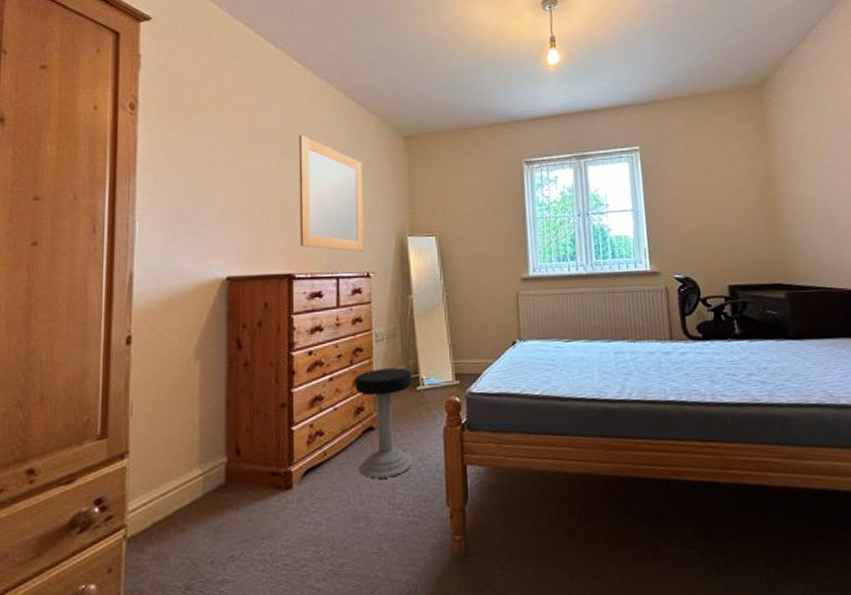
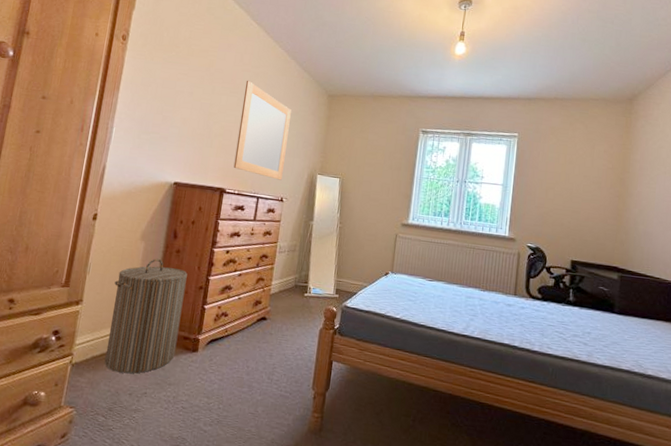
laundry hamper: none [168,378,263,537] -> present [104,258,188,374]
stool: present [354,368,413,479] -> none [249,273,303,359]

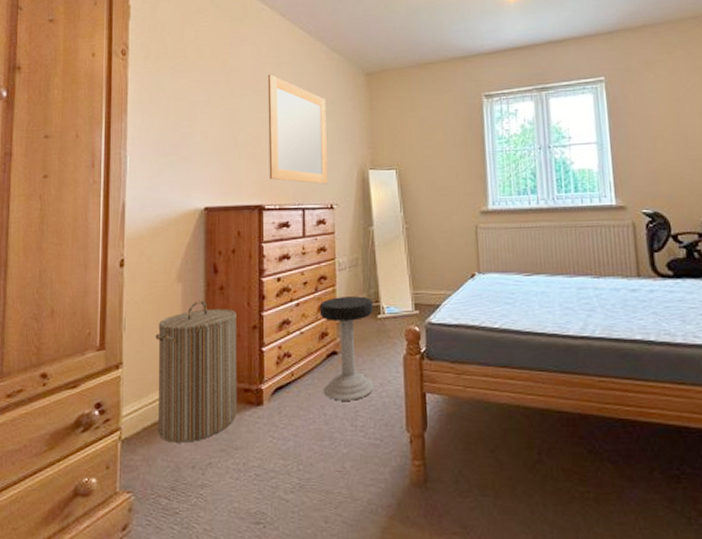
stool: none [249,273,303,359] -> present [319,296,374,401]

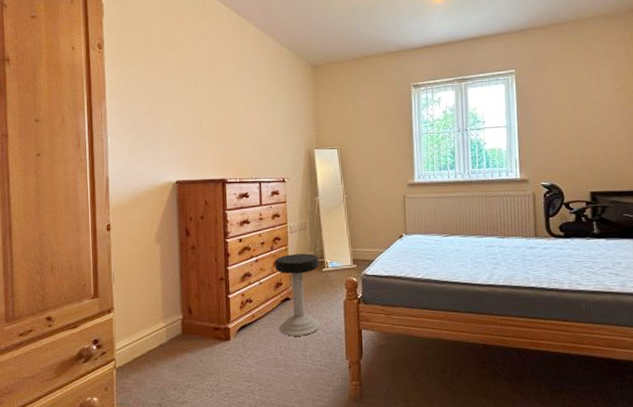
laundry hamper: present [155,300,237,443] -> none [140,257,210,370]
home mirror: present [267,74,328,184] -> none [226,66,280,162]

